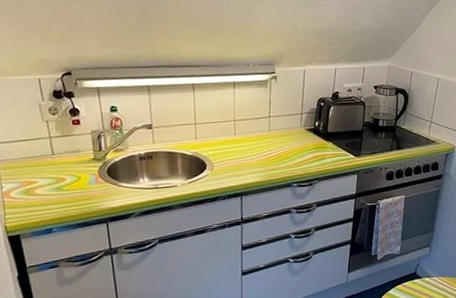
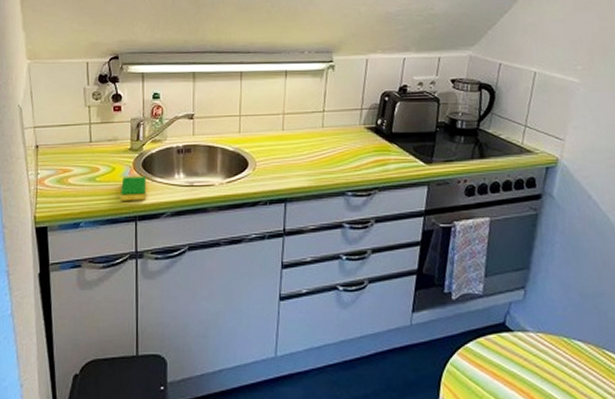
dish sponge: none [89,183,114,206] -> present [121,176,146,201]

